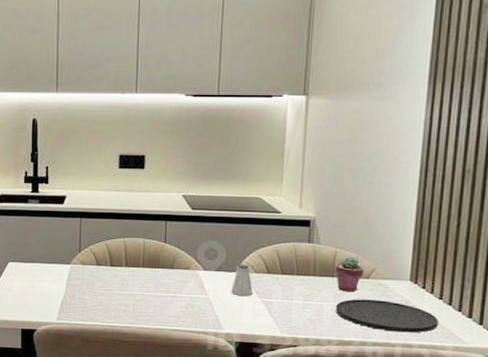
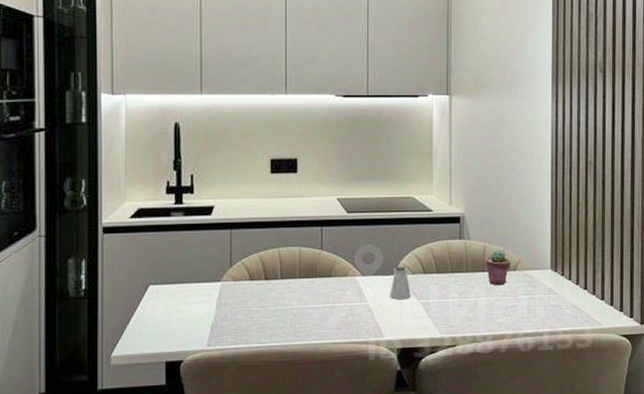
plate: present [336,299,438,333] -> none [489,290,577,321]

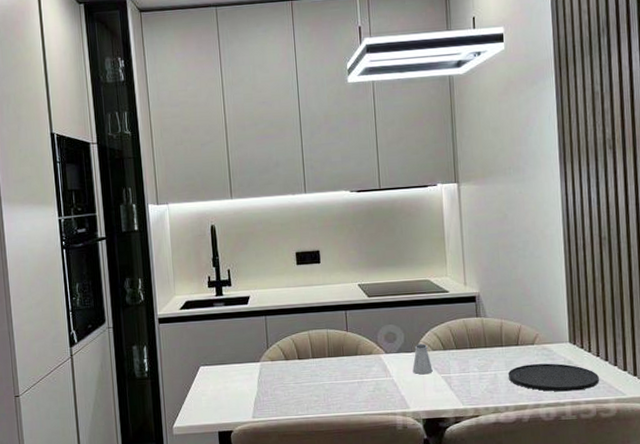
potted succulent: present [485,250,511,286] -> none [502,325,529,360]
plate: none [489,290,577,321] -> present [509,363,599,392]

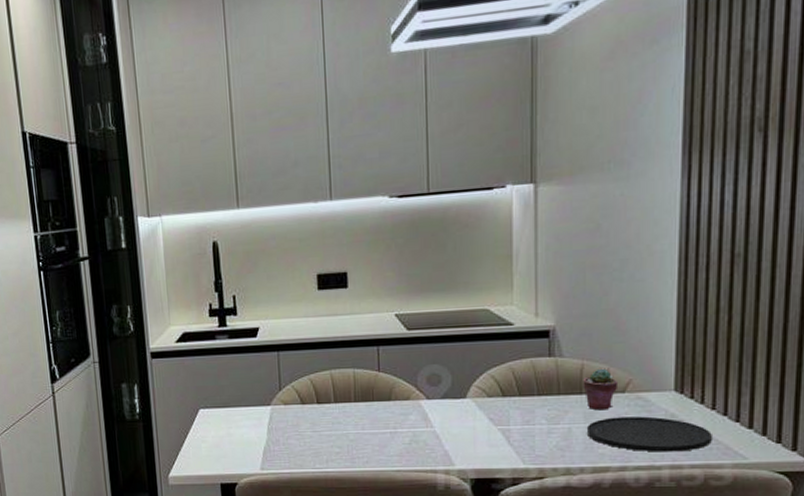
saltshaker: present [412,343,433,375] -> none [461,388,487,426]
potted succulent: none [502,325,529,360] -> present [583,368,619,411]

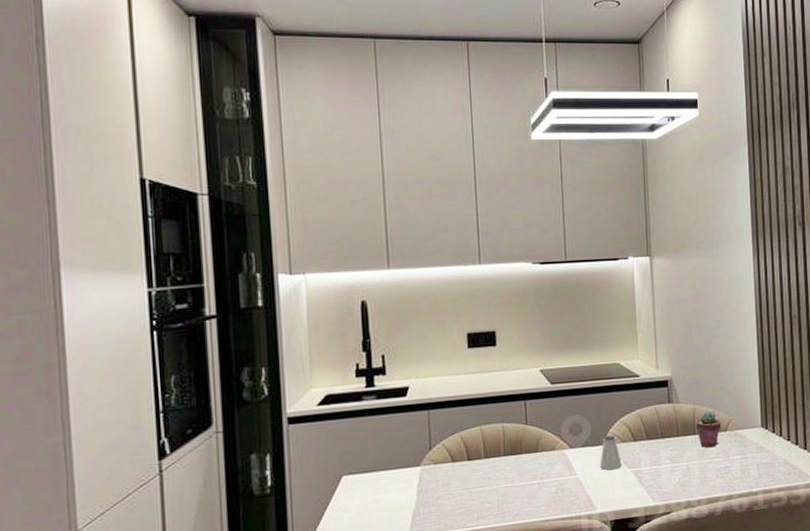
saltshaker: none [461,388,487,426] -> present [600,435,622,471]
plate: present [588,416,712,452] -> none [701,450,790,481]

